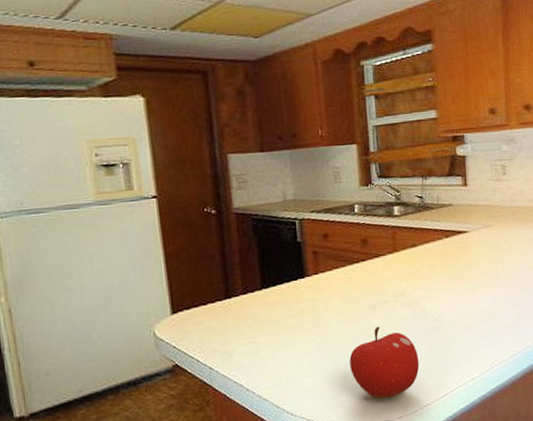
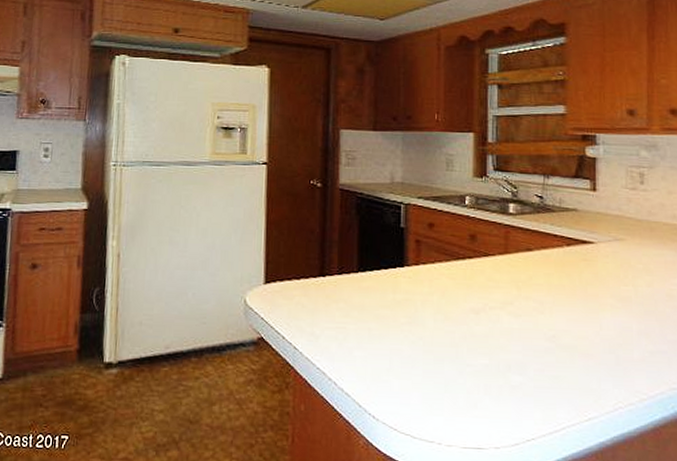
fruit: present [349,326,420,399] -> none [444,335,525,422]

